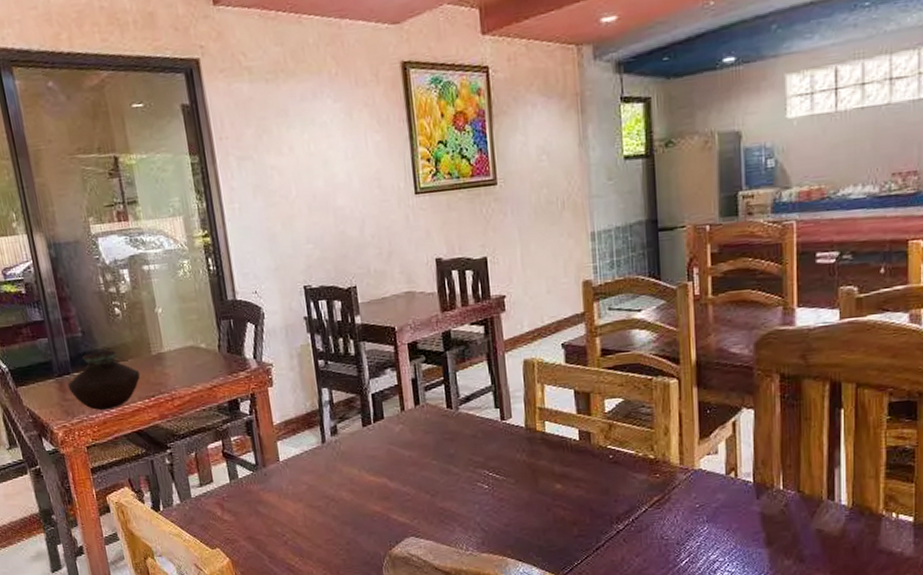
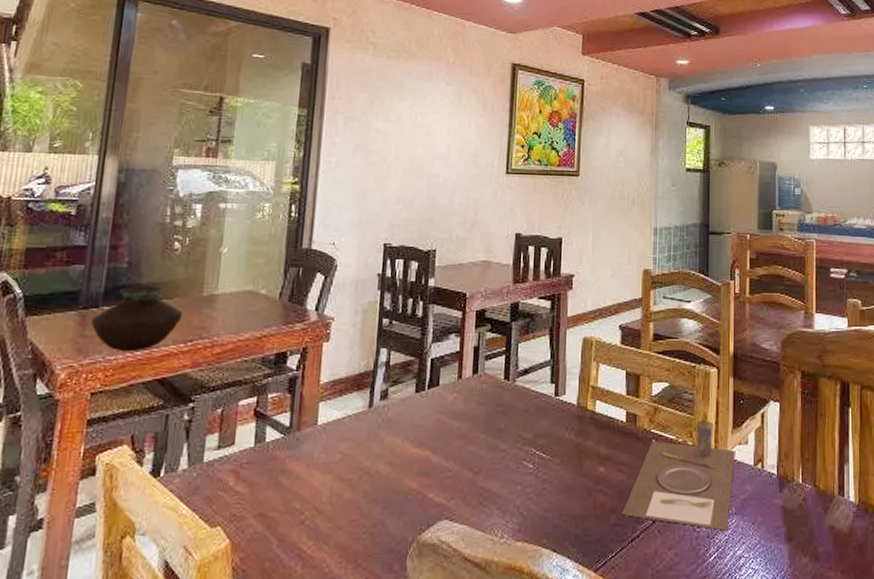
place setting: none [584,433,704,538] -> present [622,420,735,531]

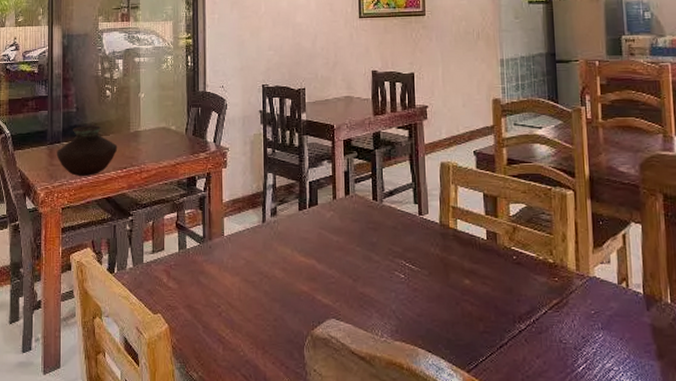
place setting: present [622,420,735,531] -> none [489,240,598,344]

